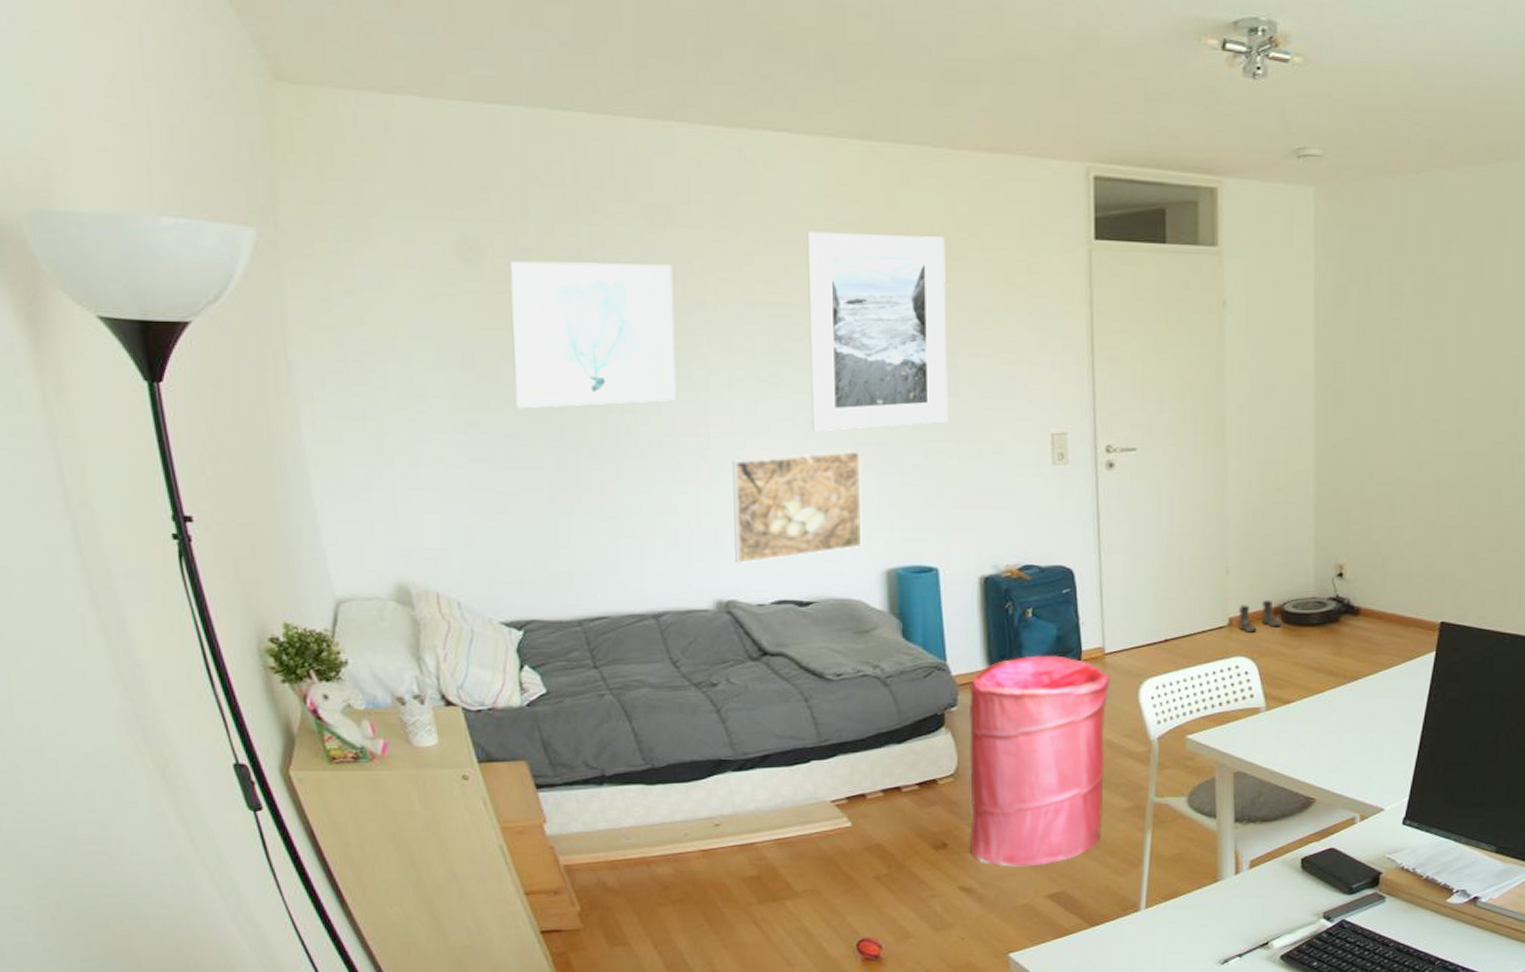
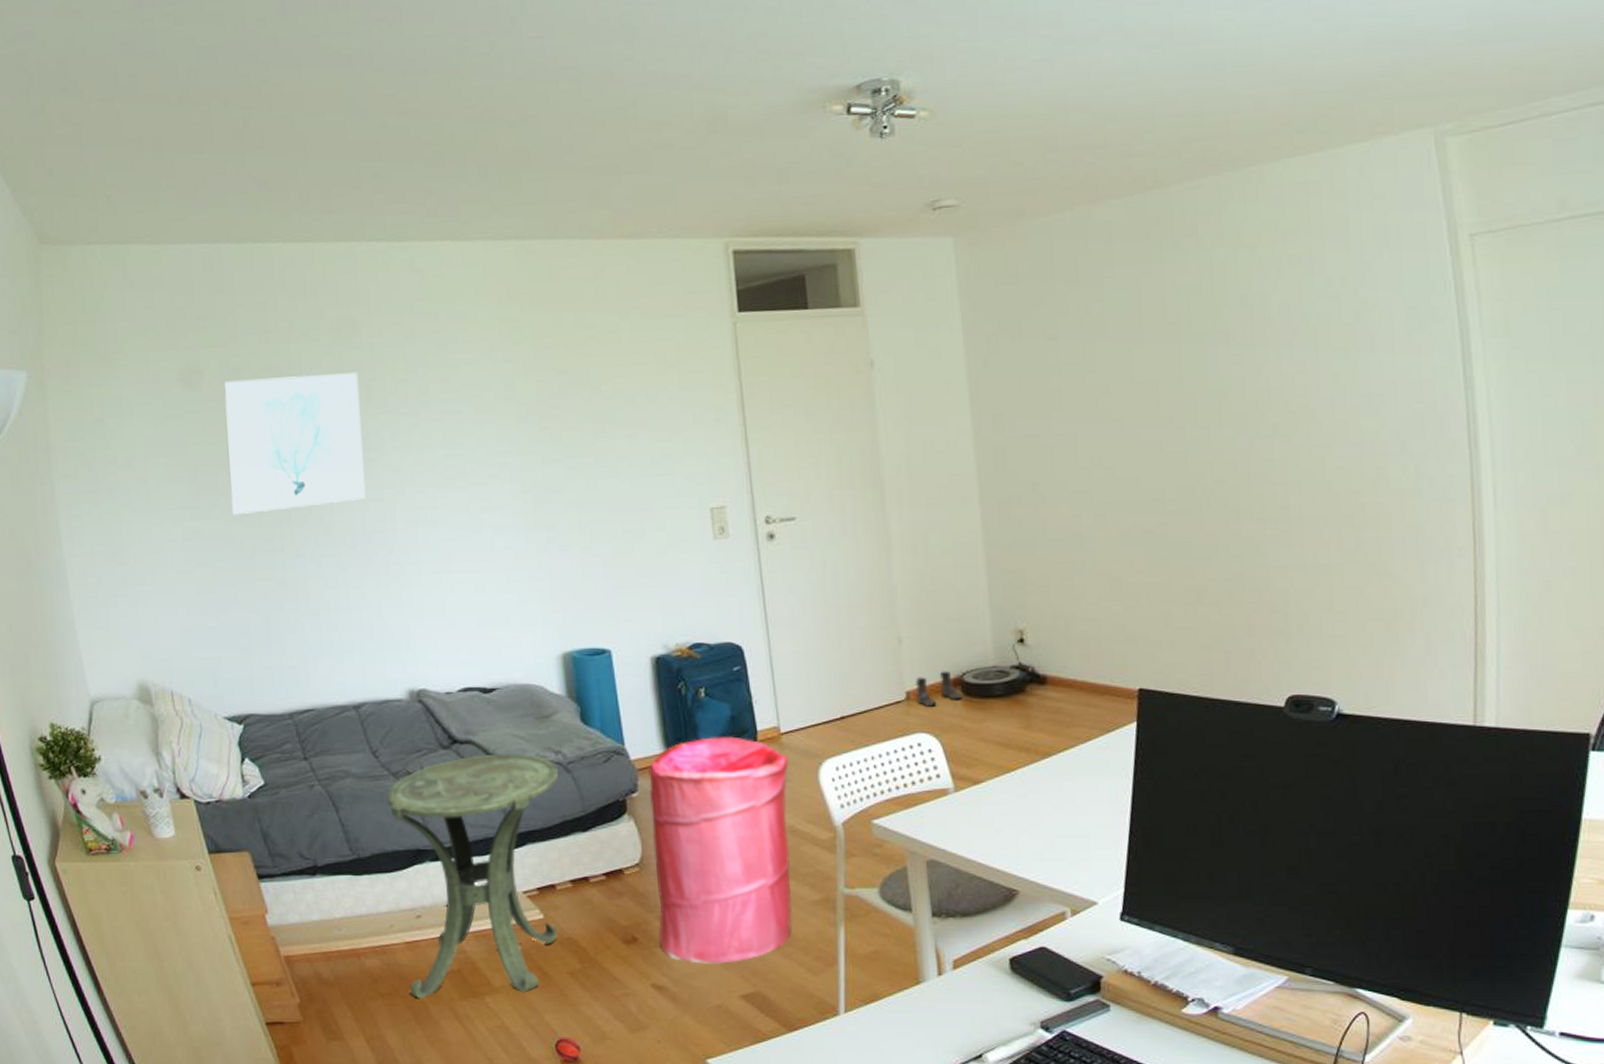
side table: none [686,667,876,905] -> present [386,753,559,999]
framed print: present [732,450,862,563] -> none [417,536,538,652]
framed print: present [807,231,948,432] -> none [473,323,611,520]

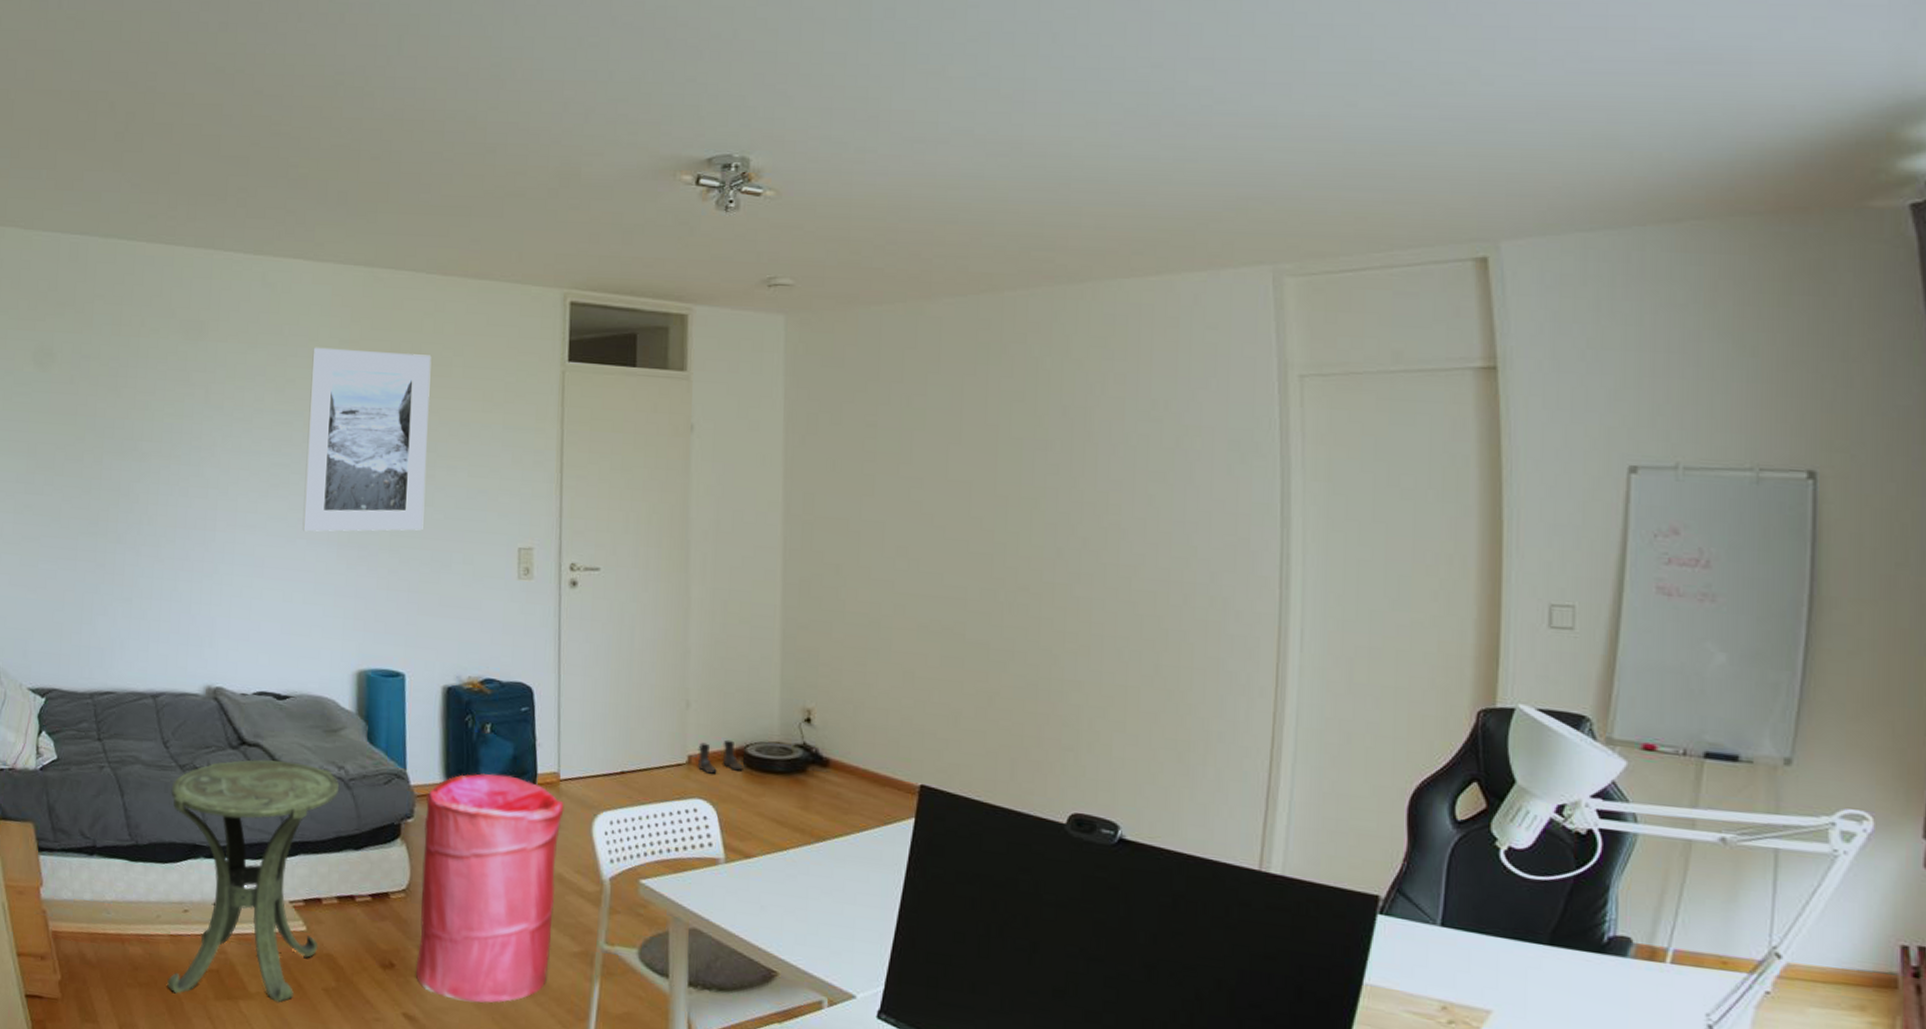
wall art: present [224,373,366,516] -> none [63,366,200,496]
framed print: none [473,323,611,520] -> present [302,347,432,532]

